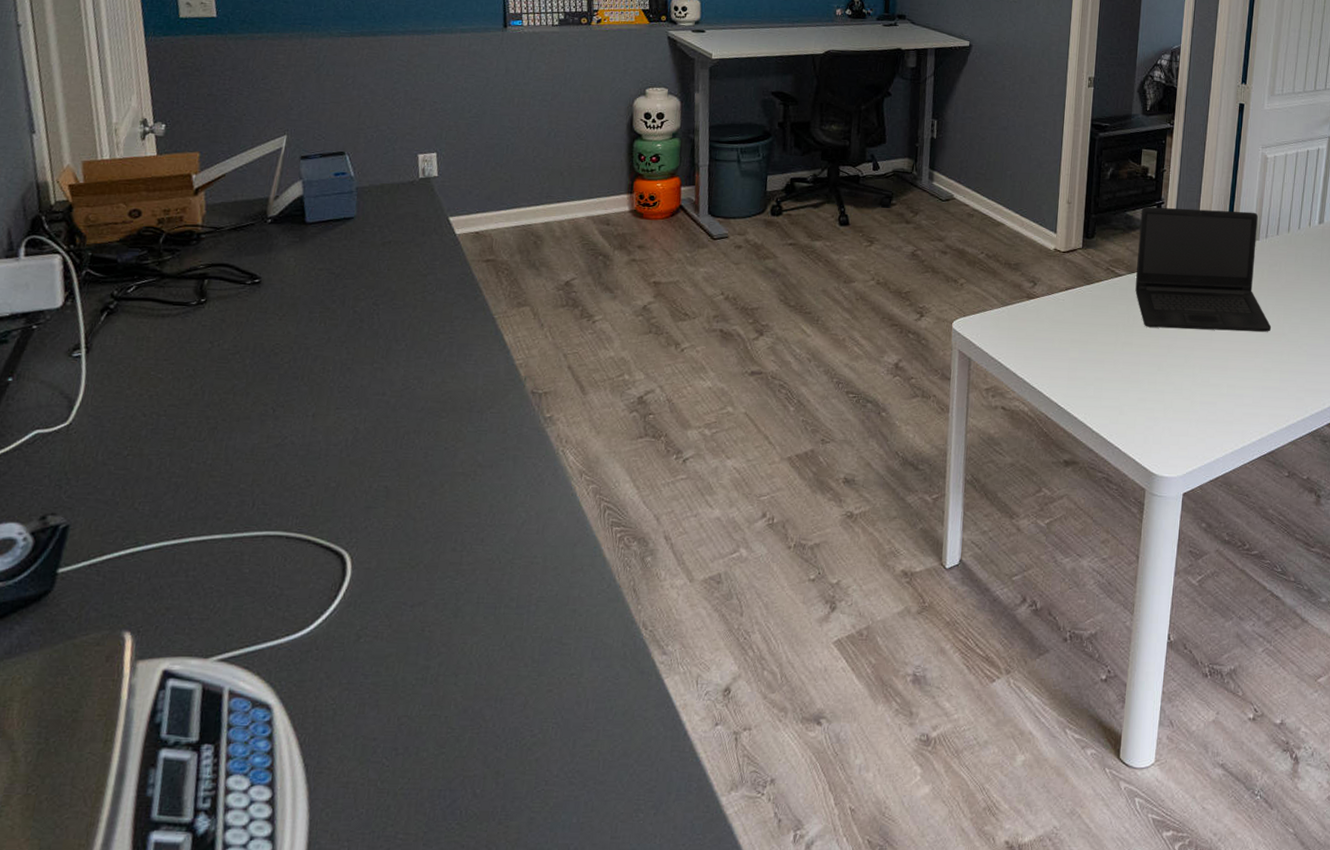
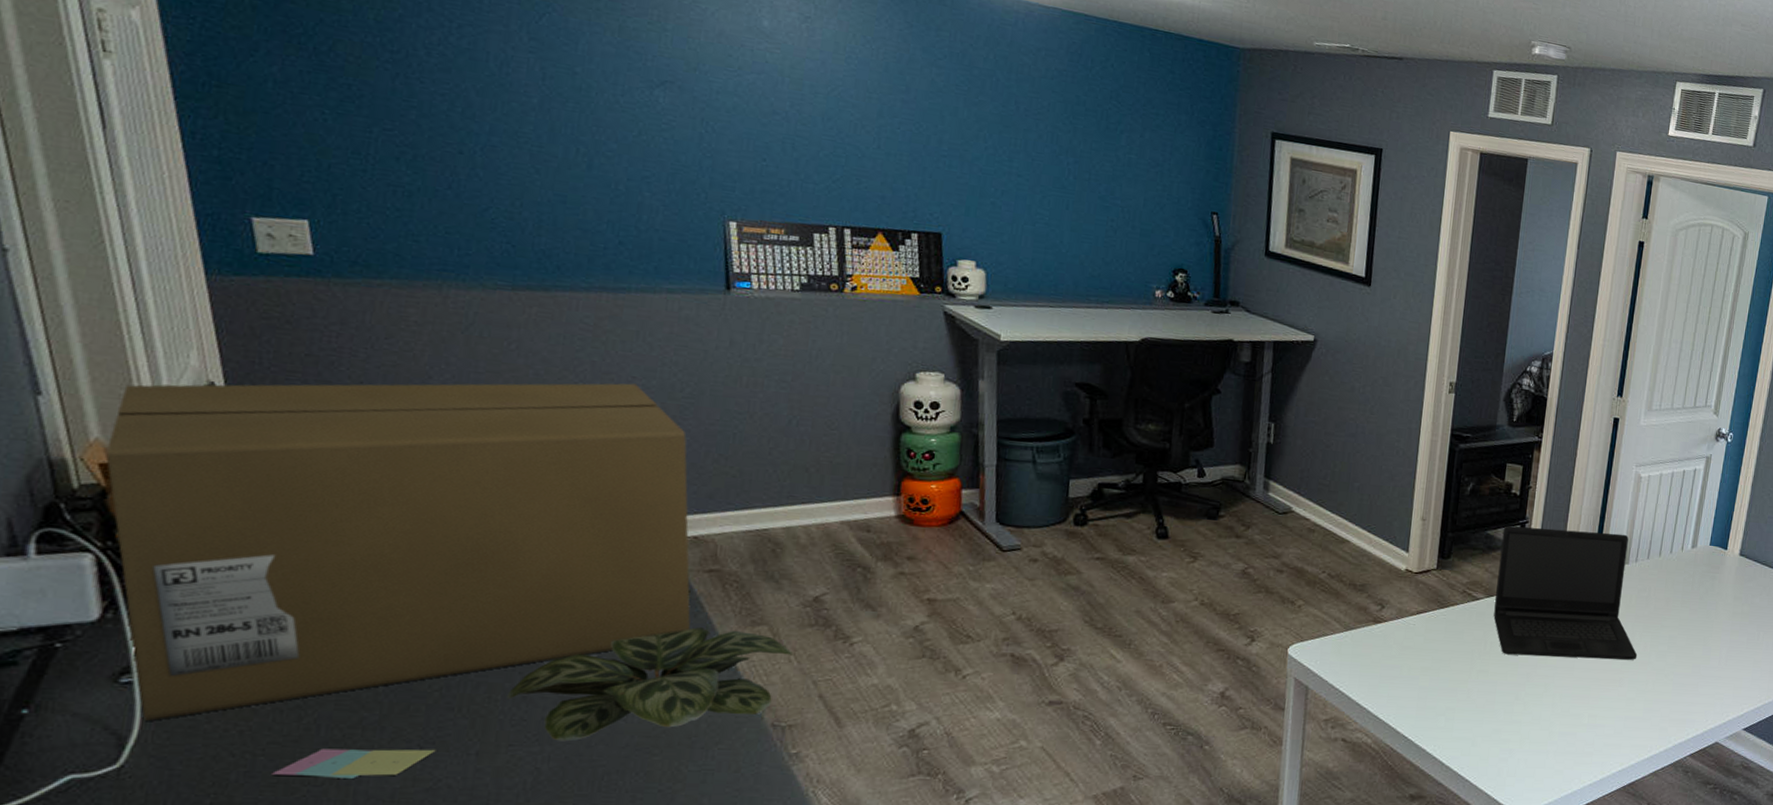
box: none [73,107,472,387] -> present [105,383,691,721]
sticky notes: none [170,410,285,436] -> present [272,748,436,780]
plant: none [336,308,549,406] -> present [506,626,794,742]

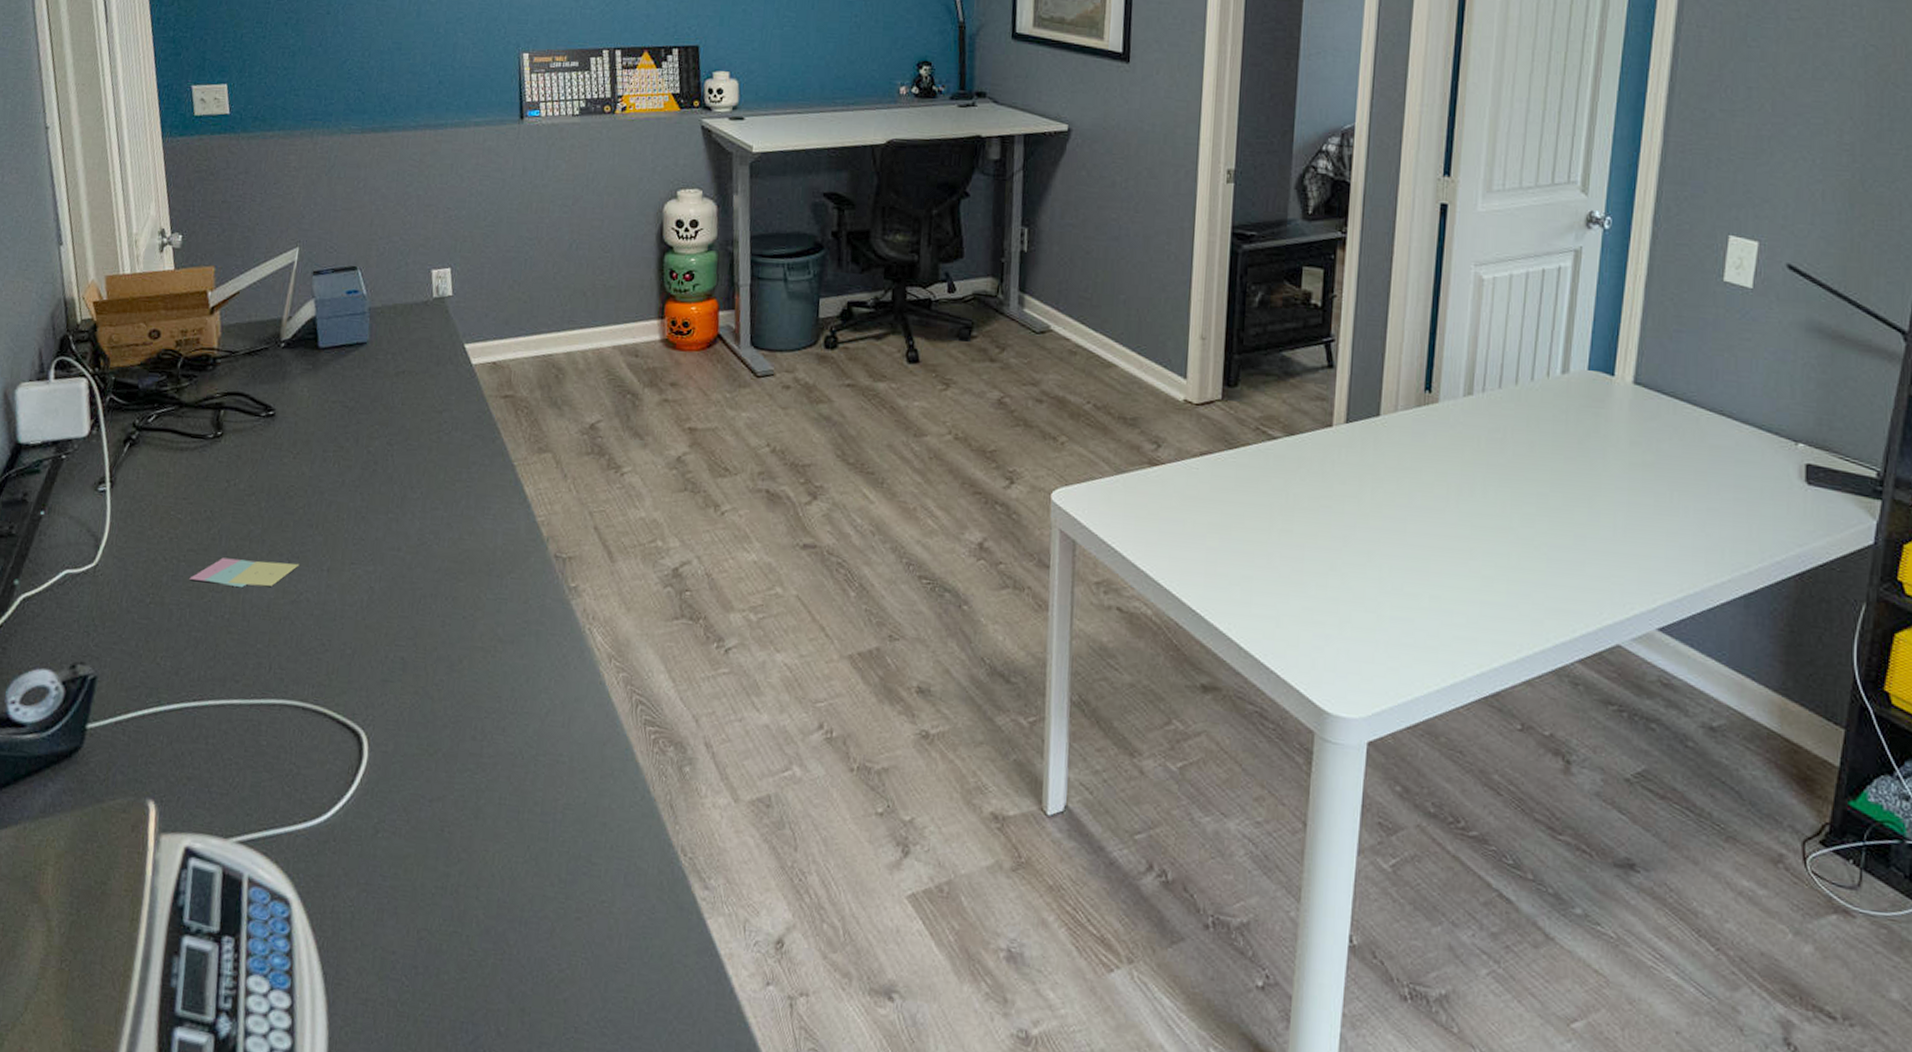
box: present [105,383,691,721] -> none [97,214,490,526]
plant: present [506,626,794,742] -> none [350,452,573,562]
laptop: present [1494,526,1638,660] -> none [1296,345,1493,524]

